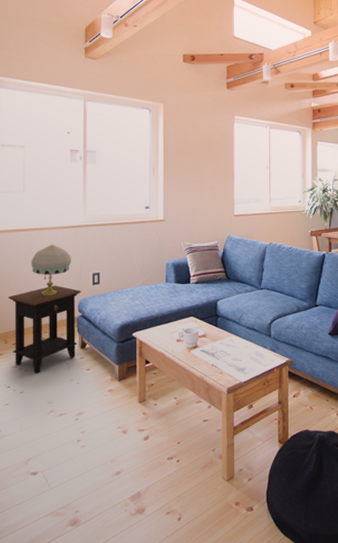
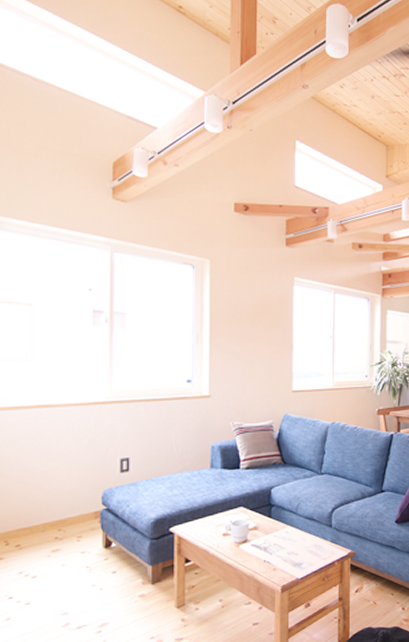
side table: present [8,285,81,374] -> none [10,473,106,581]
table lamp: present [31,245,71,295] -> none [41,425,93,486]

